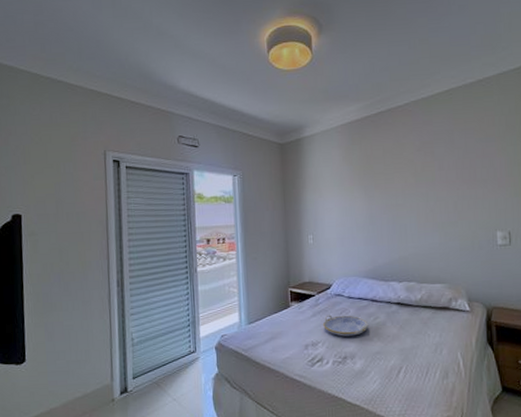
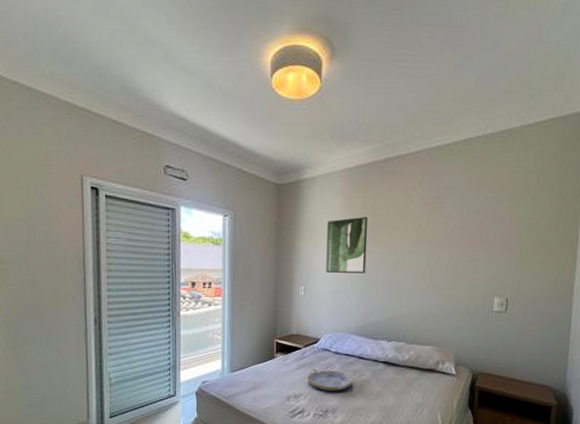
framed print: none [329,165,370,220] -> present [326,216,368,273]

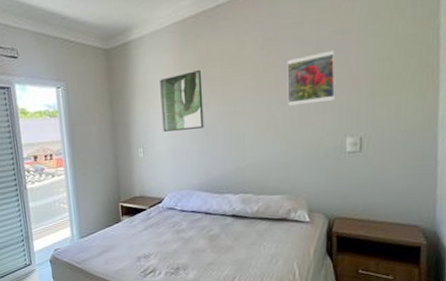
serving tray: present [307,368,353,391] -> none [155,228,202,249]
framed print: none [444,215,490,262] -> present [287,50,336,106]

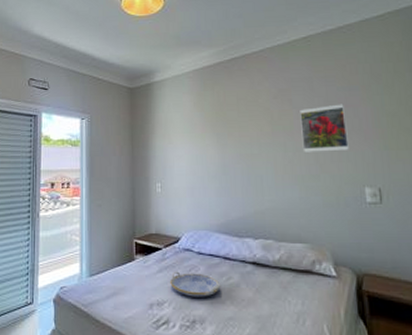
serving tray: none [155,228,202,249] -> present [170,271,221,297]
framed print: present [160,69,204,132] -> none [179,112,222,168]

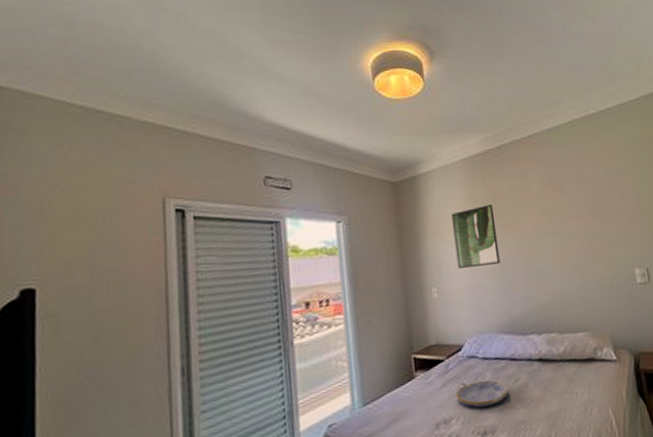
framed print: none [179,112,222,168] -> present [451,203,501,268]
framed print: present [300,104,349,152] -> none [571,188,618,239]

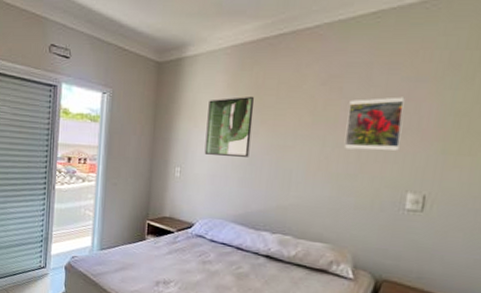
serving tray: present [456,380,509,407] -> none [179,255,229,282]
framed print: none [571,188,618,239] -> present [343,96,405,151]

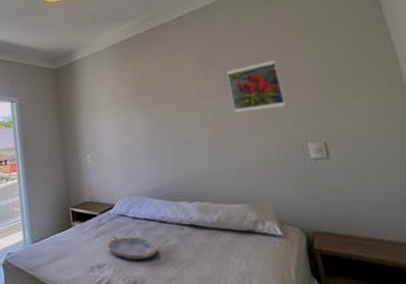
serving tray: none [179,255,229,282] -> present [108,236,159,260]
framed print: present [204,96,254,157] -> none [103,82,150,139]

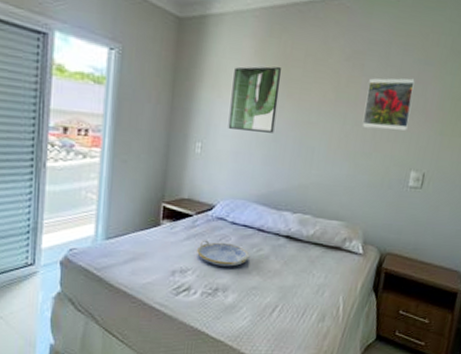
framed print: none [103,82,150,139] -> present [228,66,281,133]

